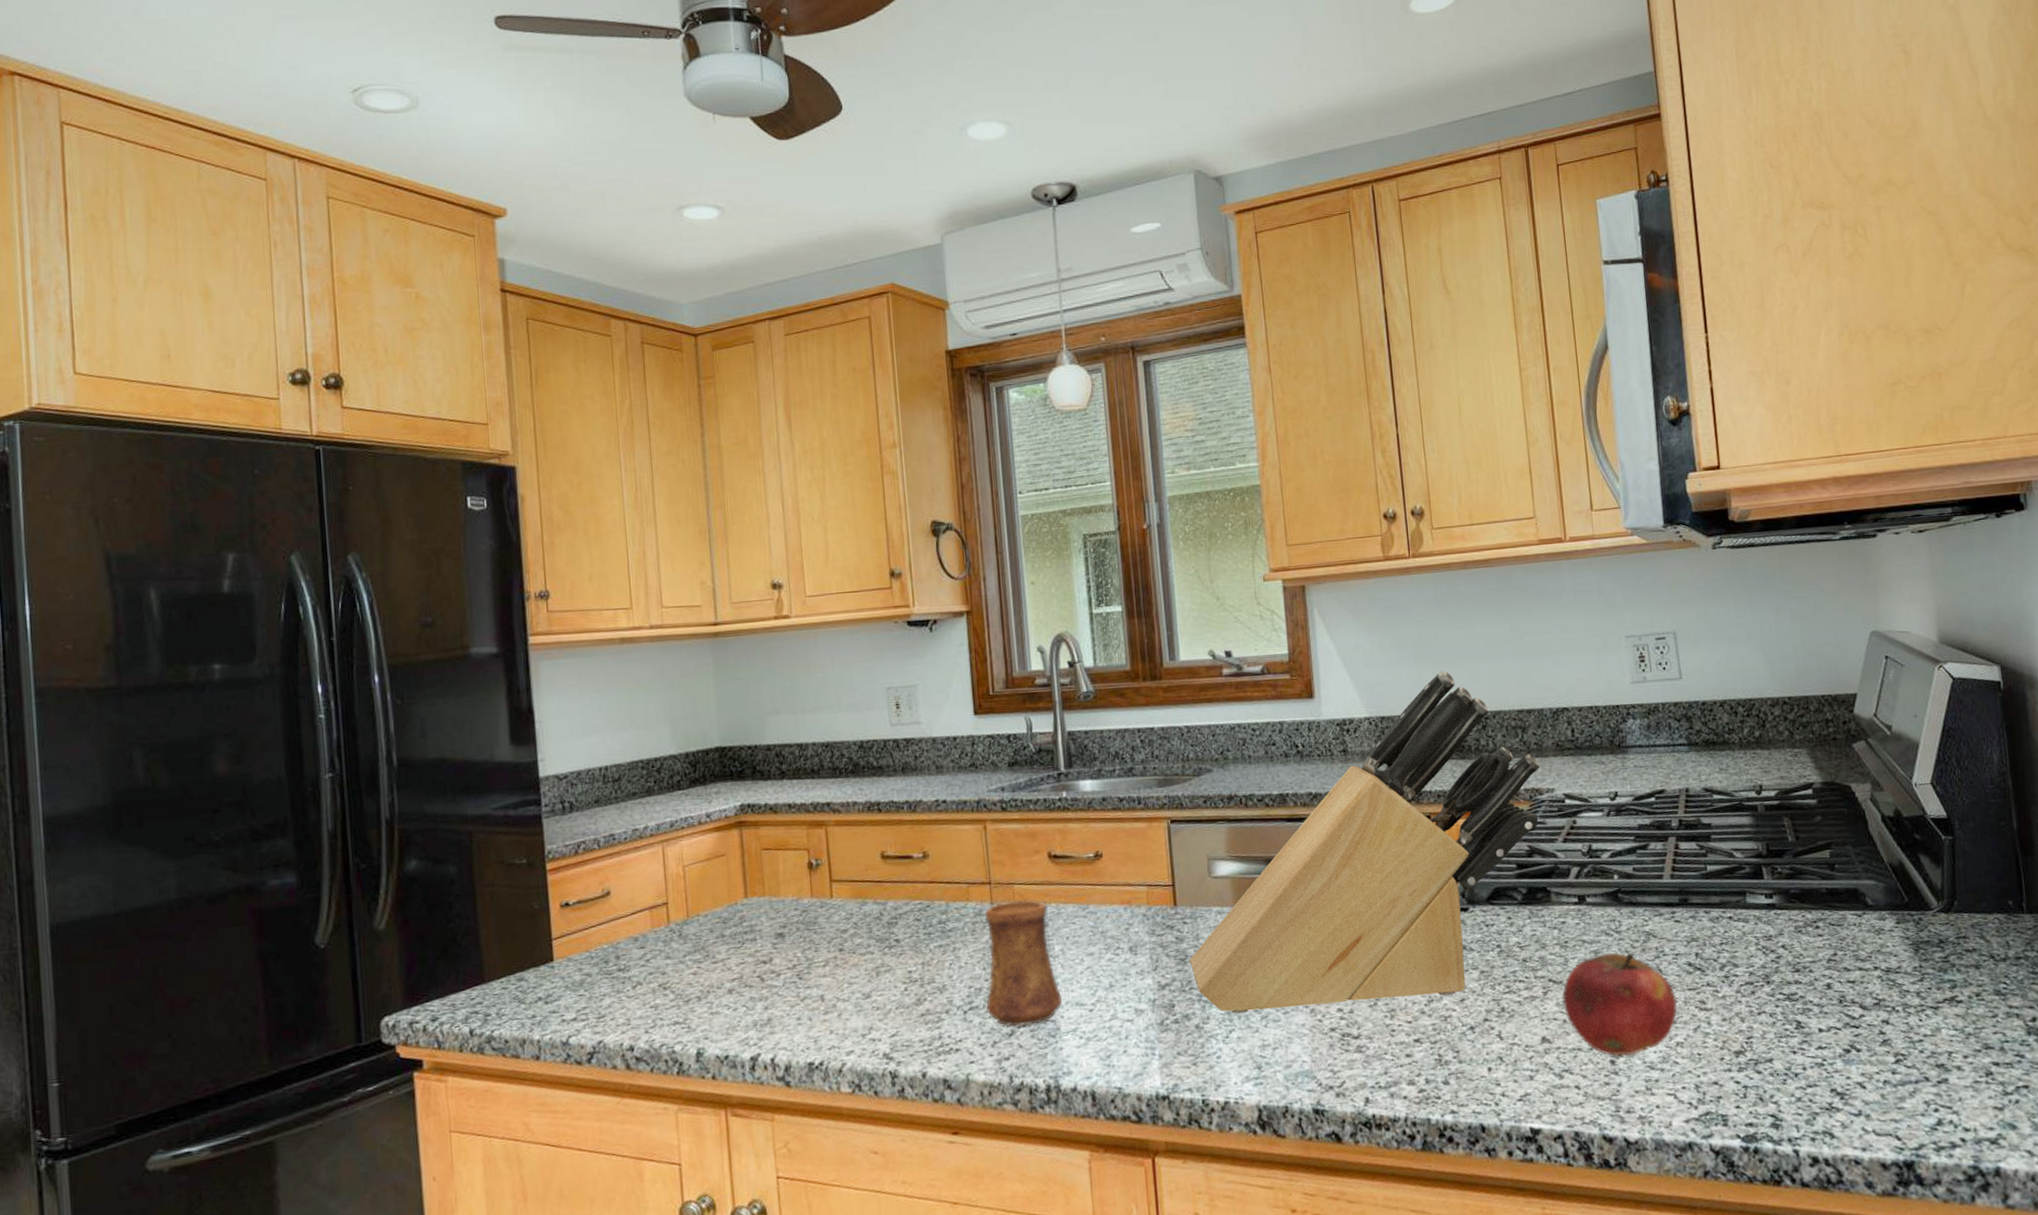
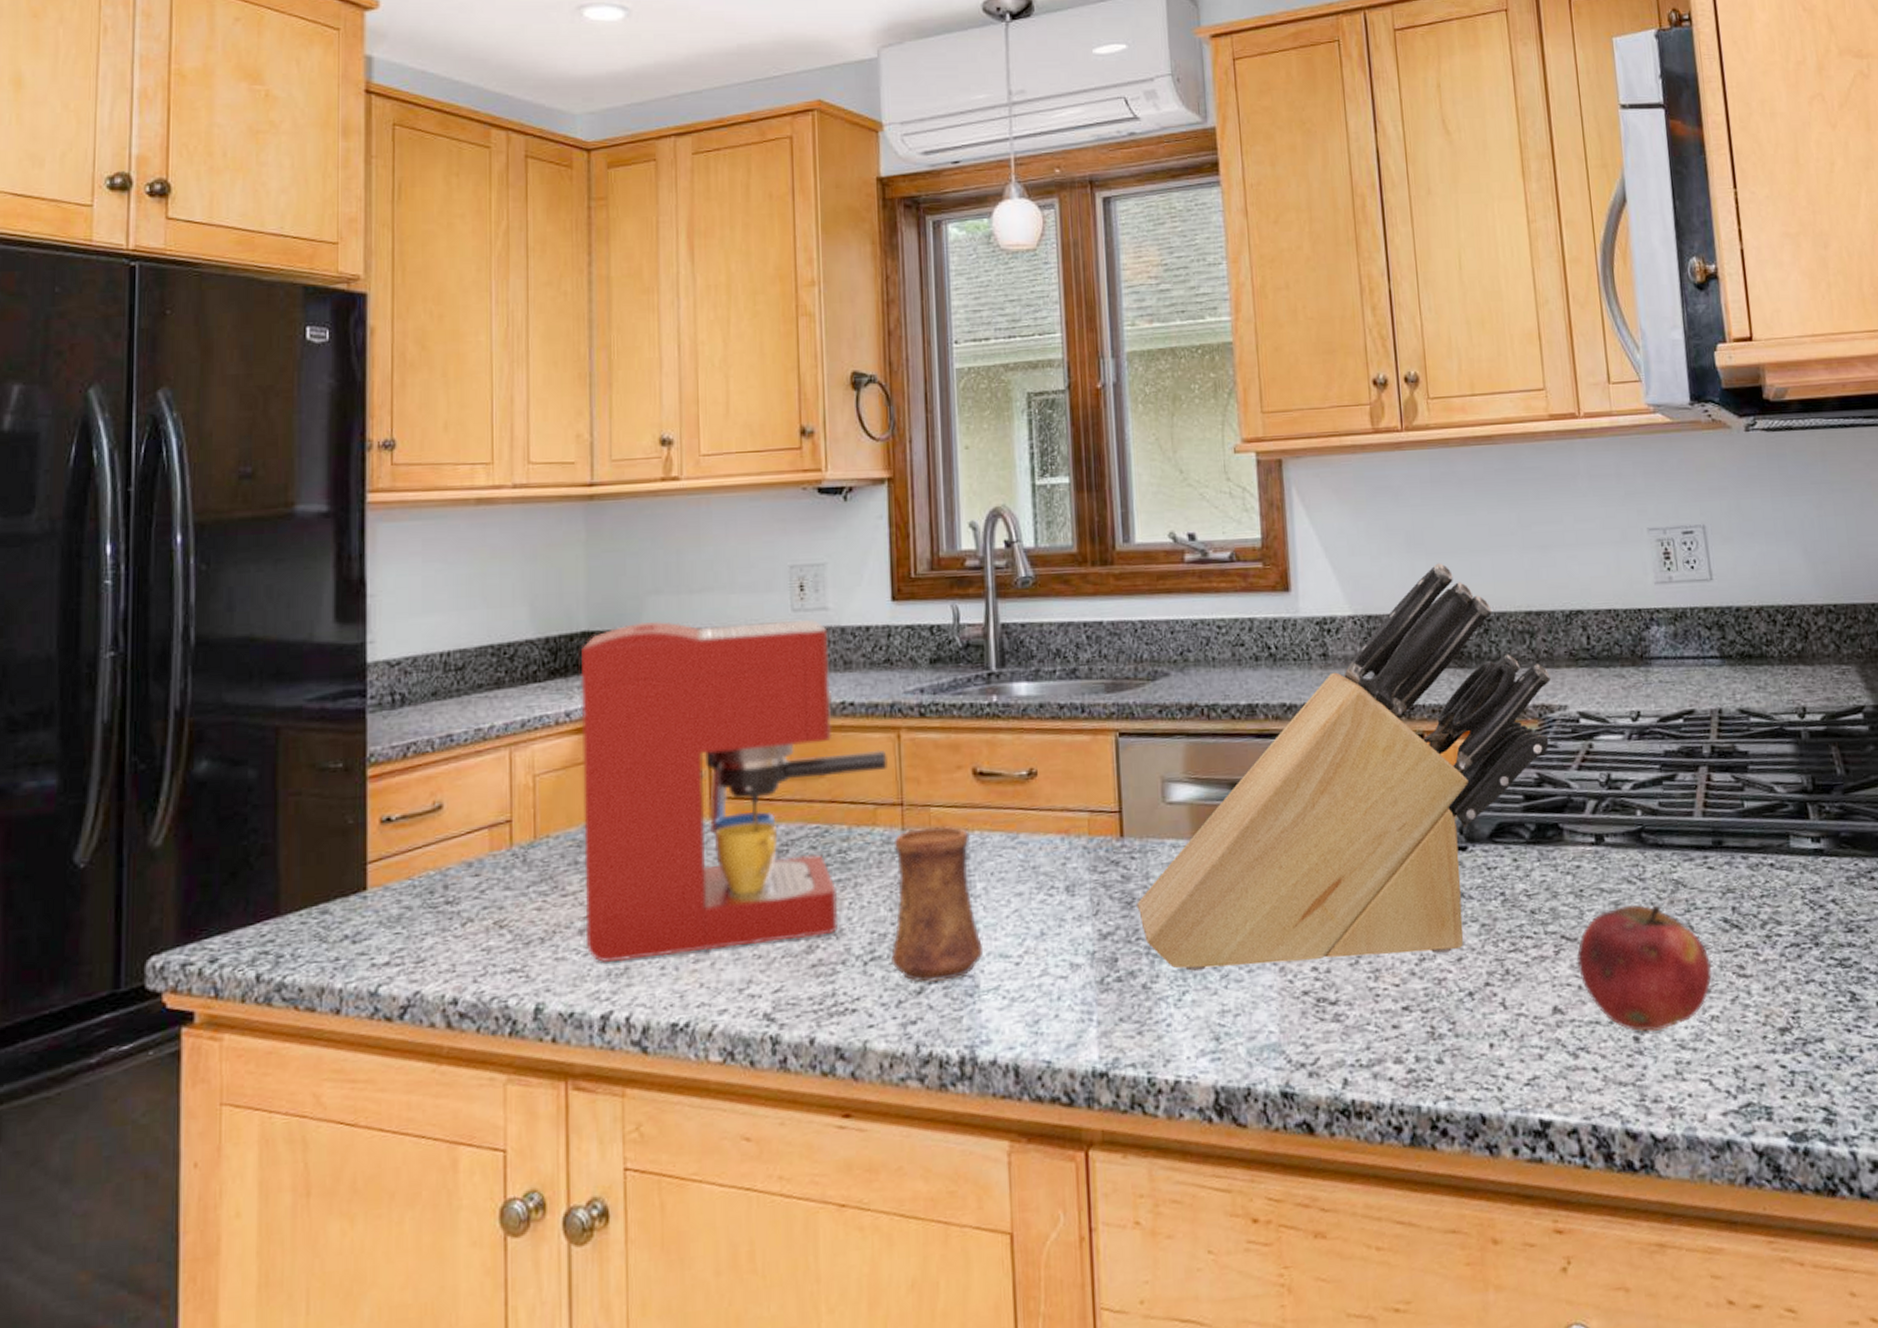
coffee maker: none [716,732,977,1015] -> present [580,619,888,962]

